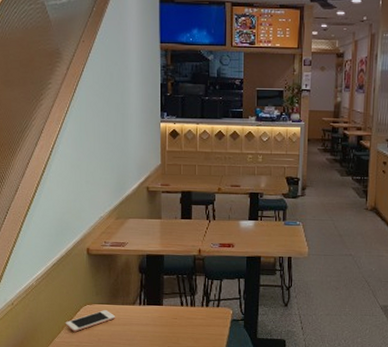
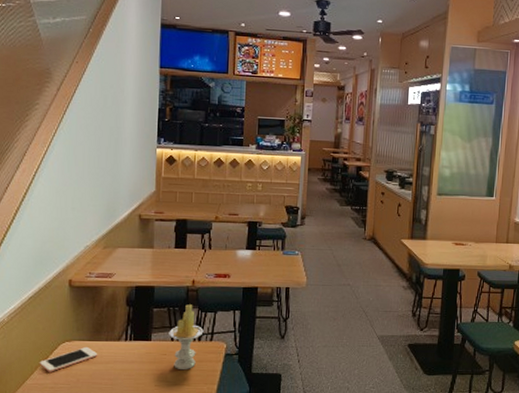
candle: none [178,272,211,334] -> present [169,304,204,370]

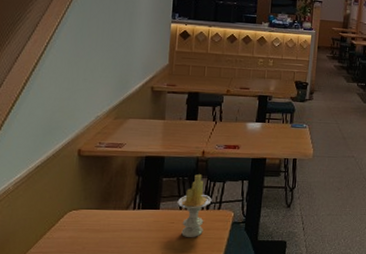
cell phone: present [39,346,98,372] -> none [44,215,105,241]

